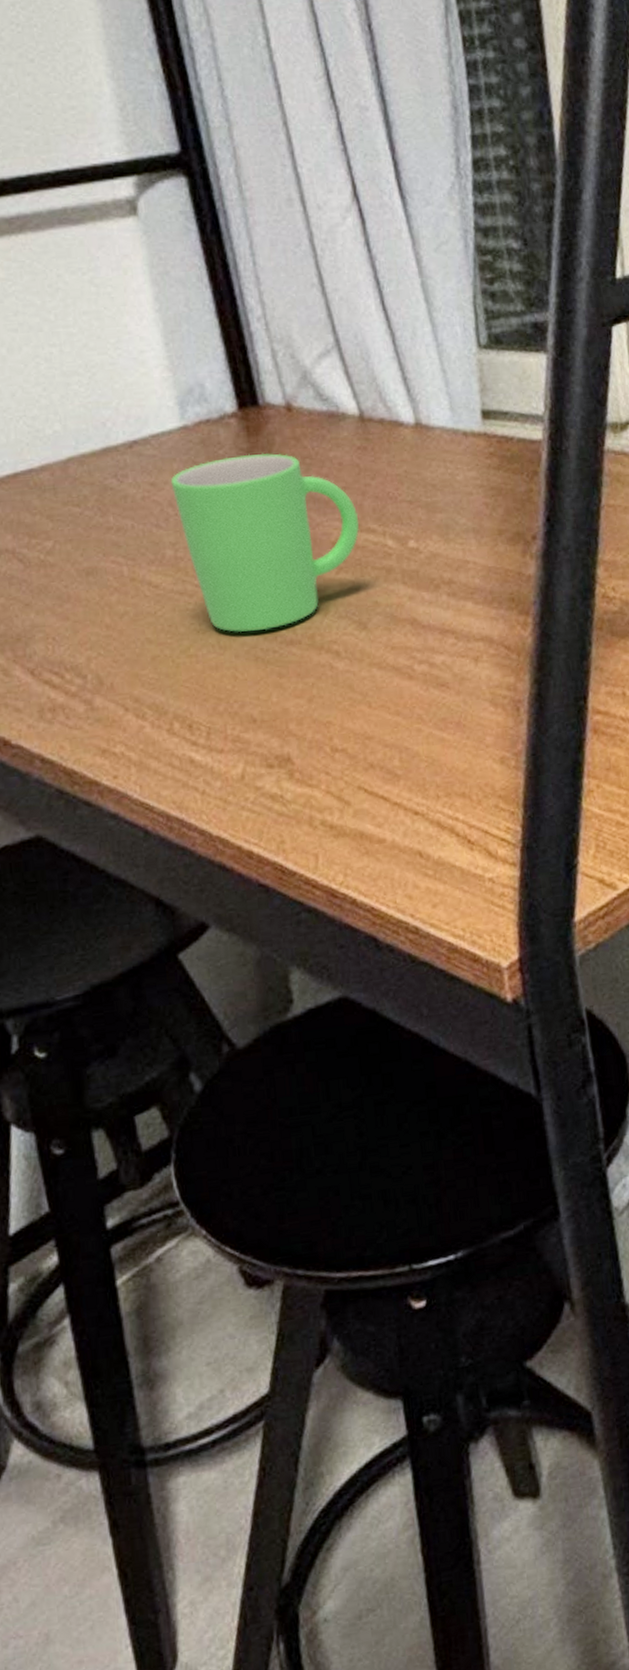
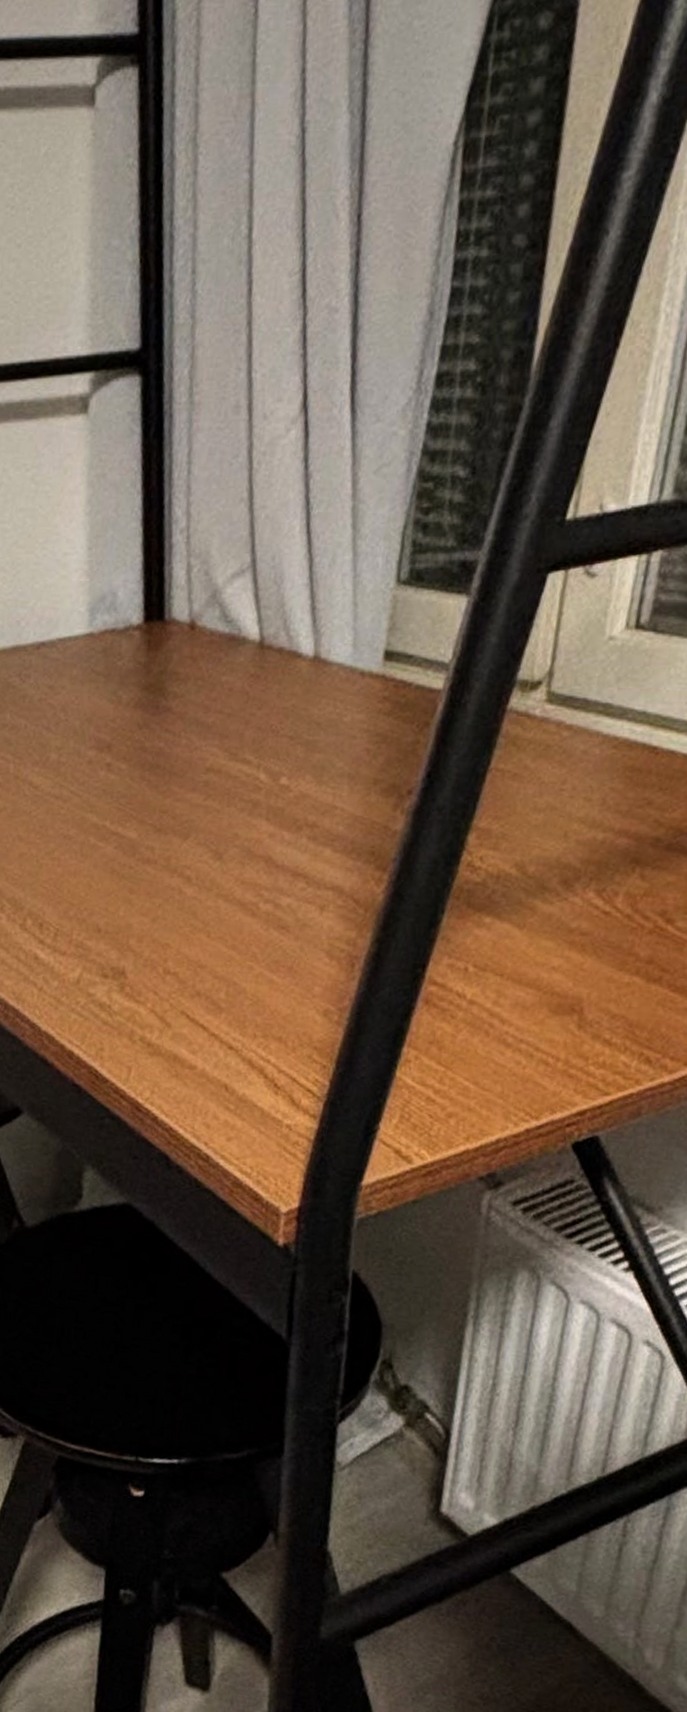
mug: present [170,453,360,633] -> none [67,668,238,846]

